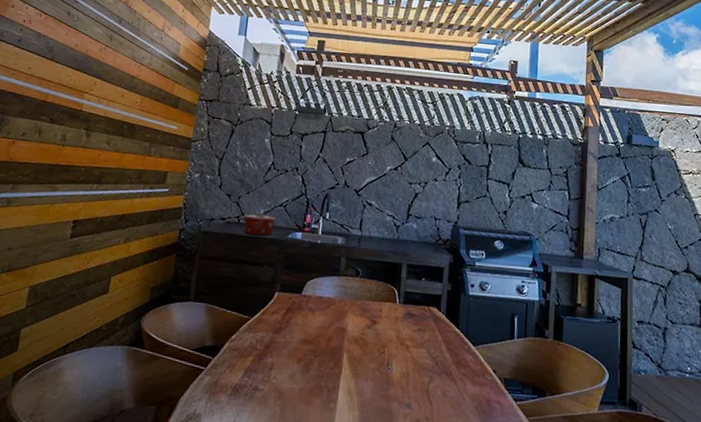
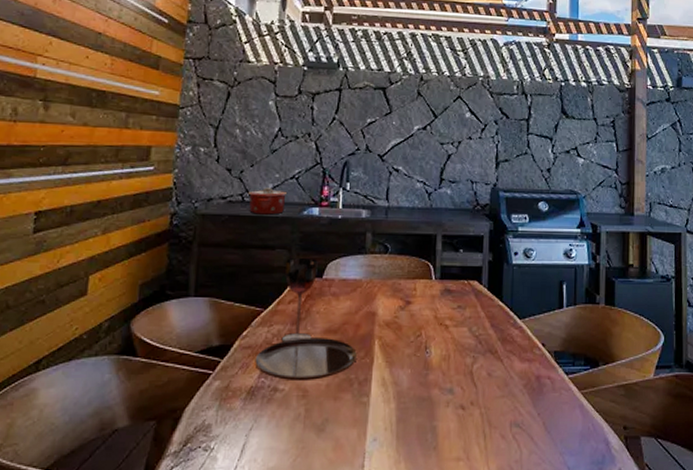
plate: none [240,345,327,384] -> present [255,338,357,380]
wineglass: none [264,274,299,348] -> present [281,257,318,342]

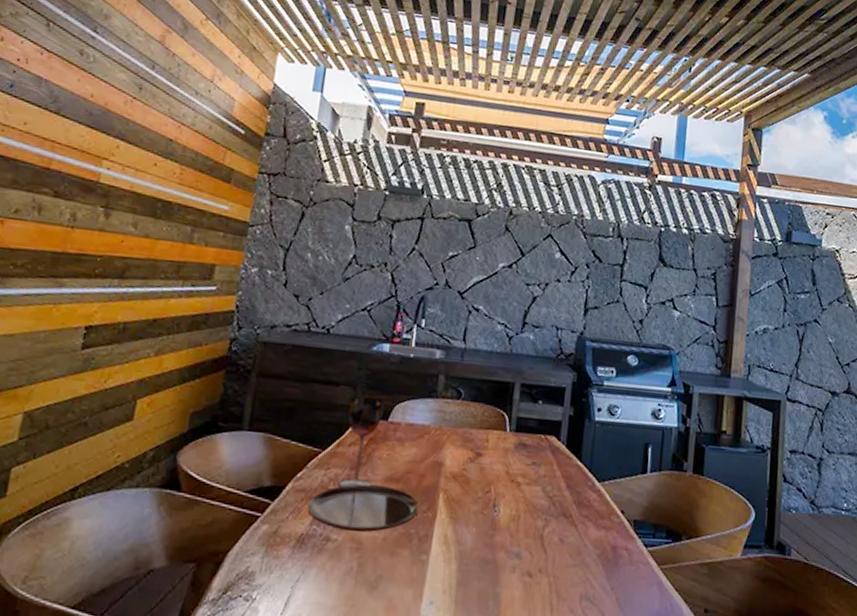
casserole: present [247,188,288,216] -> none [314,318,358,349]

